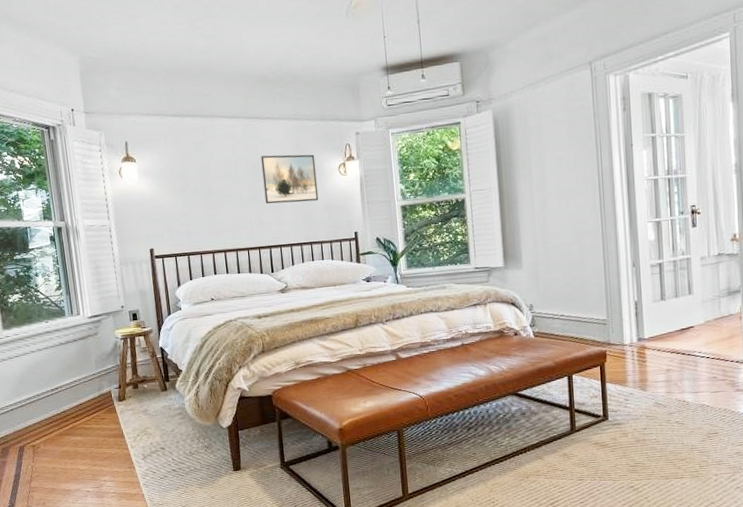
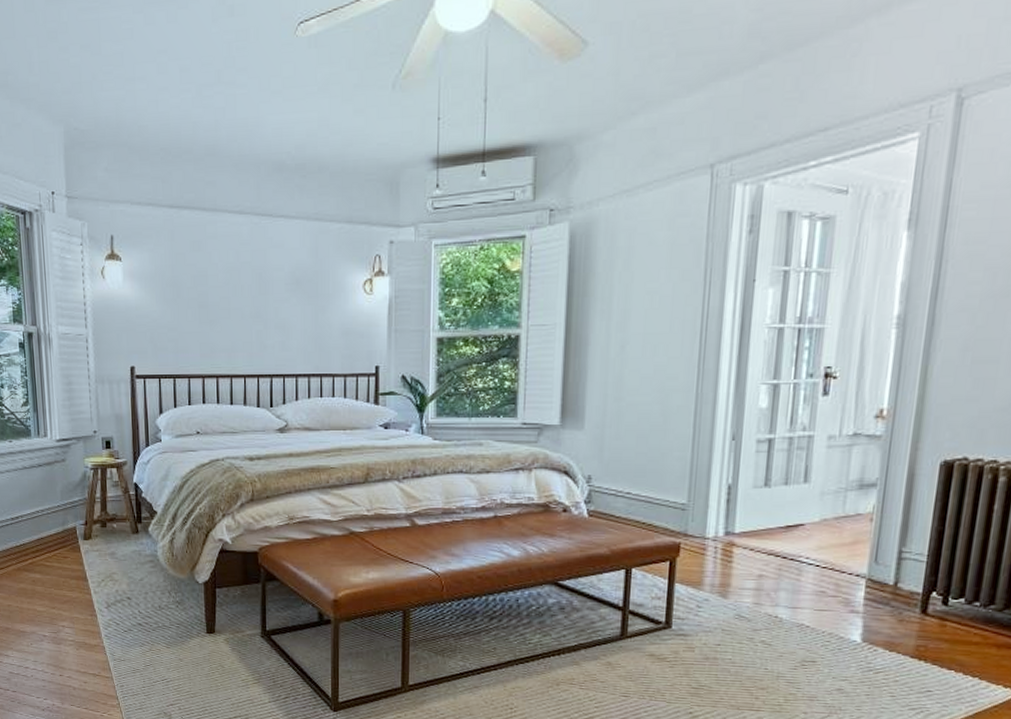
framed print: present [260,154,319,204] -> none [269,263,336,324]

